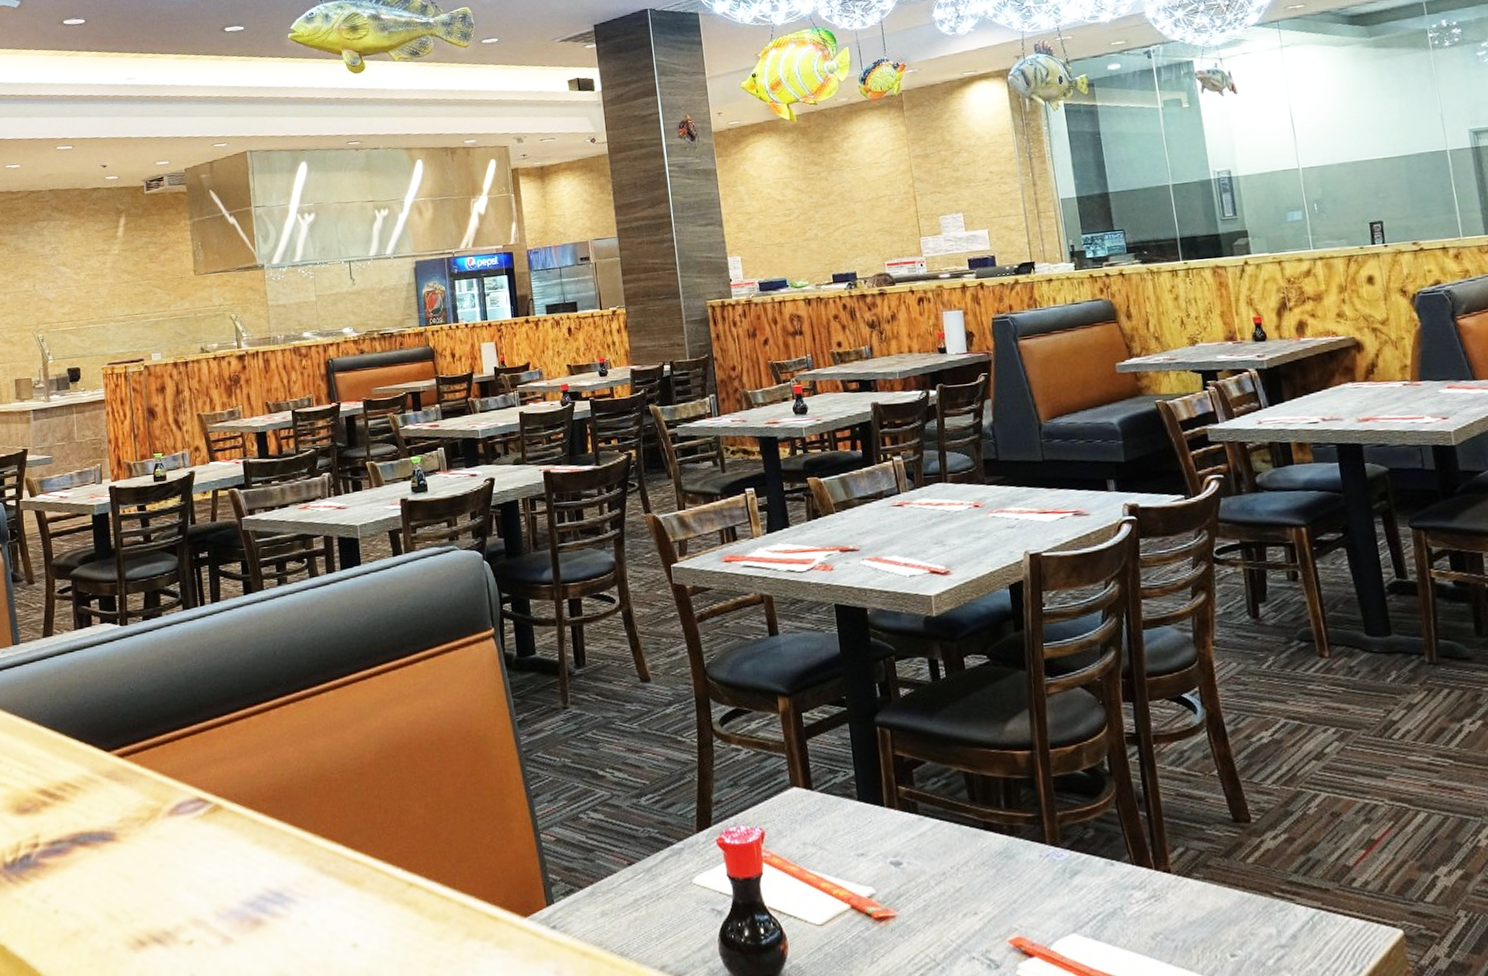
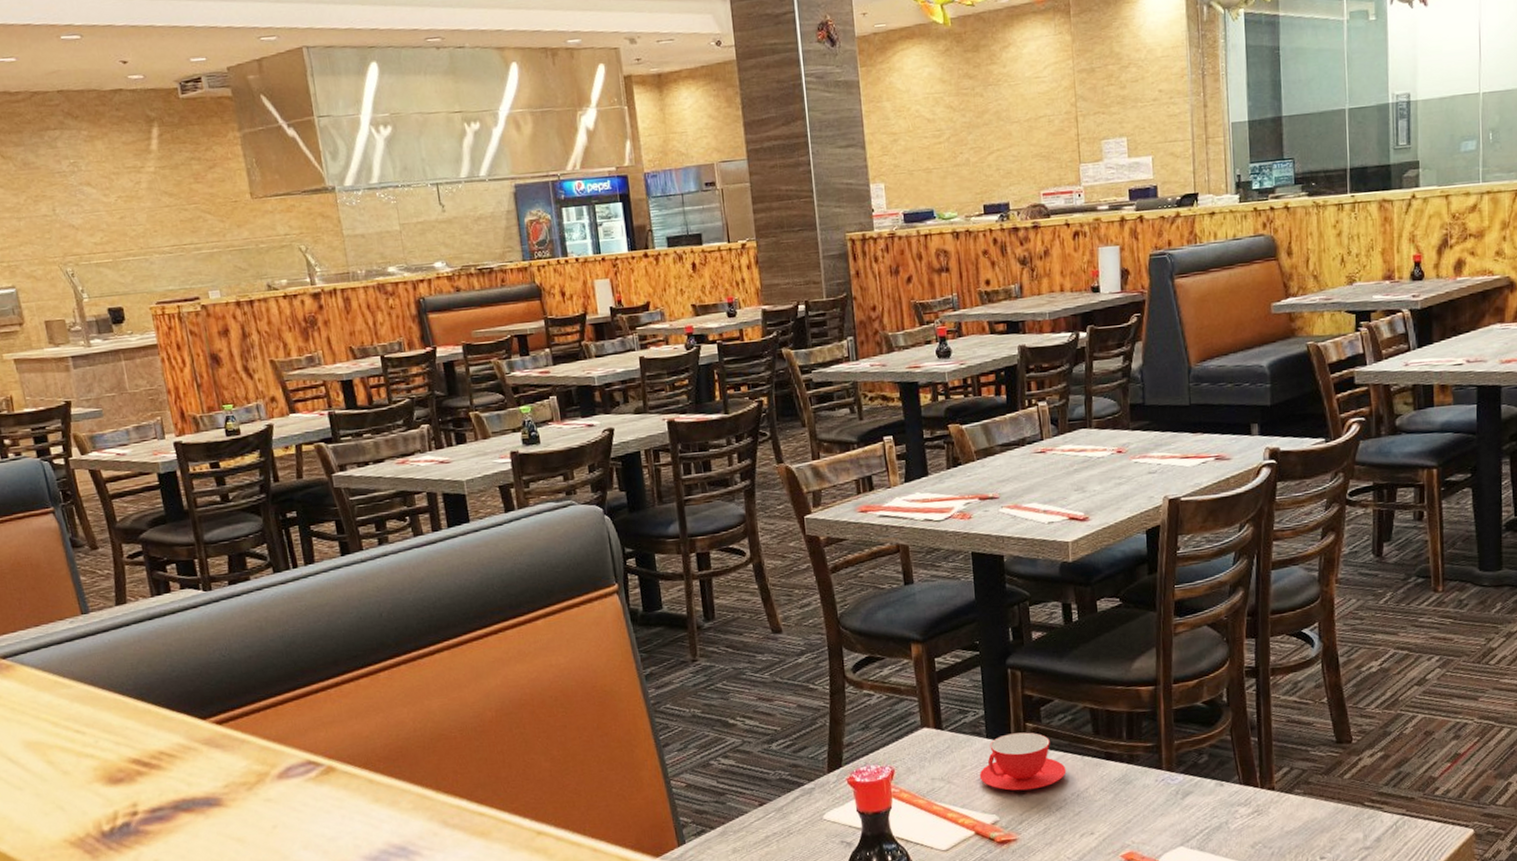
teacup: none [852,796,944,861] -> present [979,732,1067,791]

